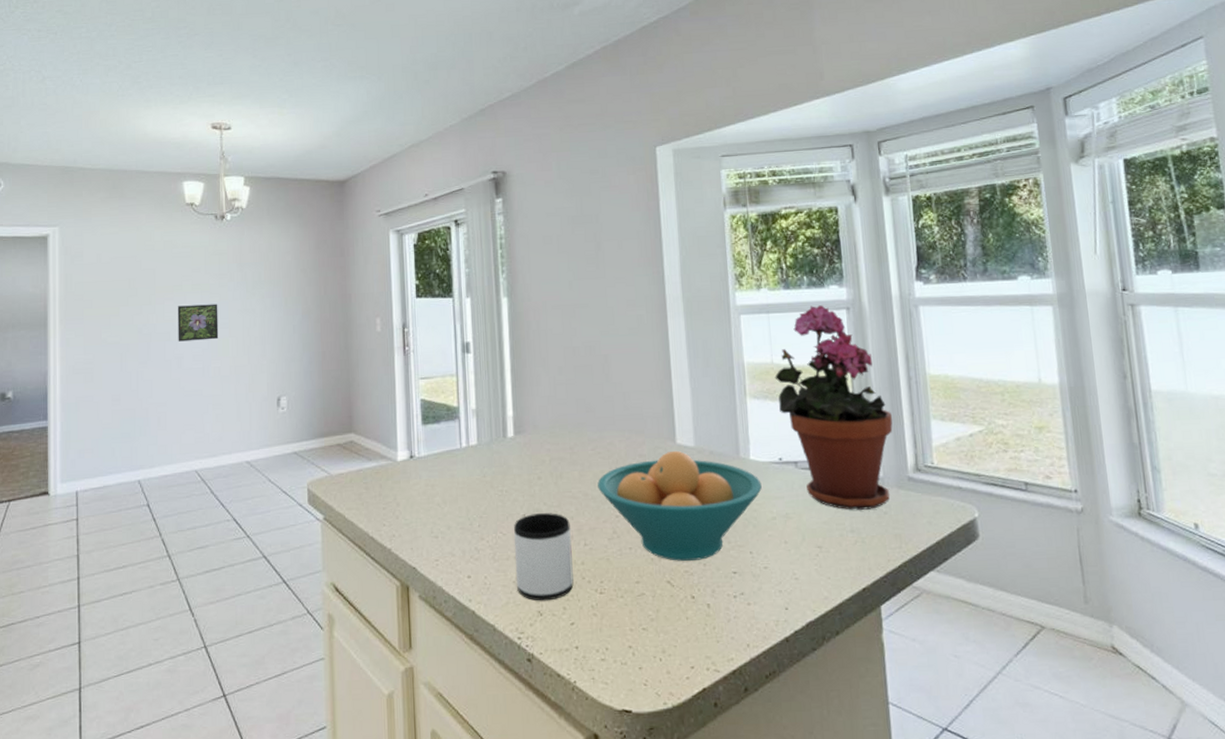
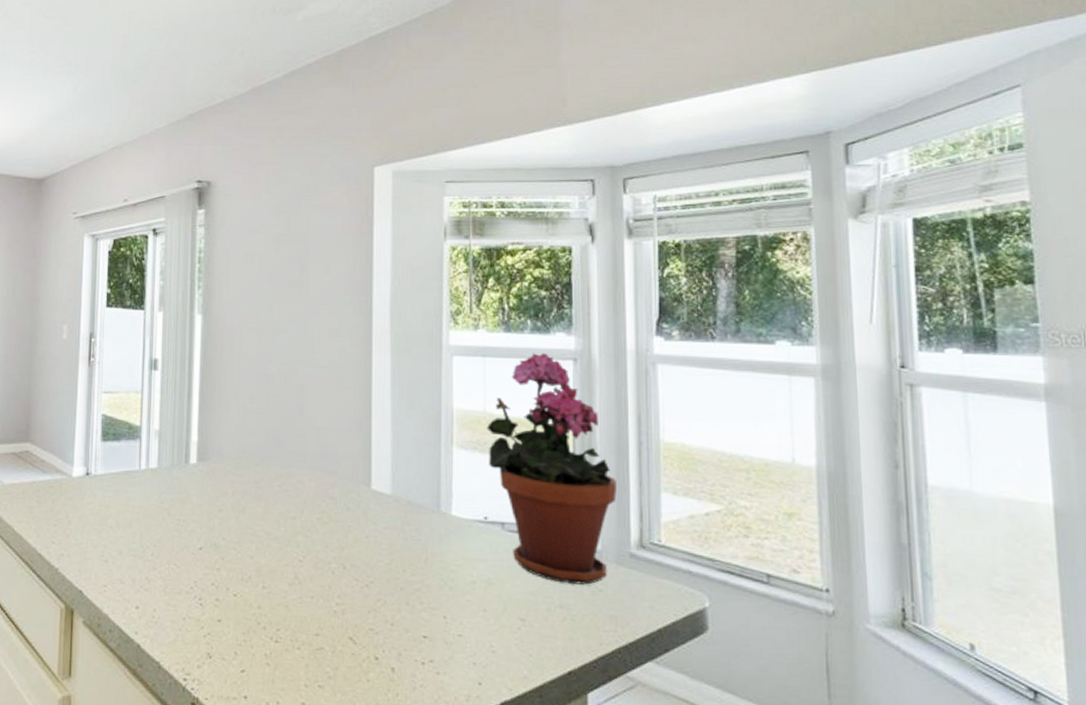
mug: present [514,513,574,601] -> none [187,548,249,643]
fruit bowl: present [597,450,762,561] -> none [282,496,462,619]

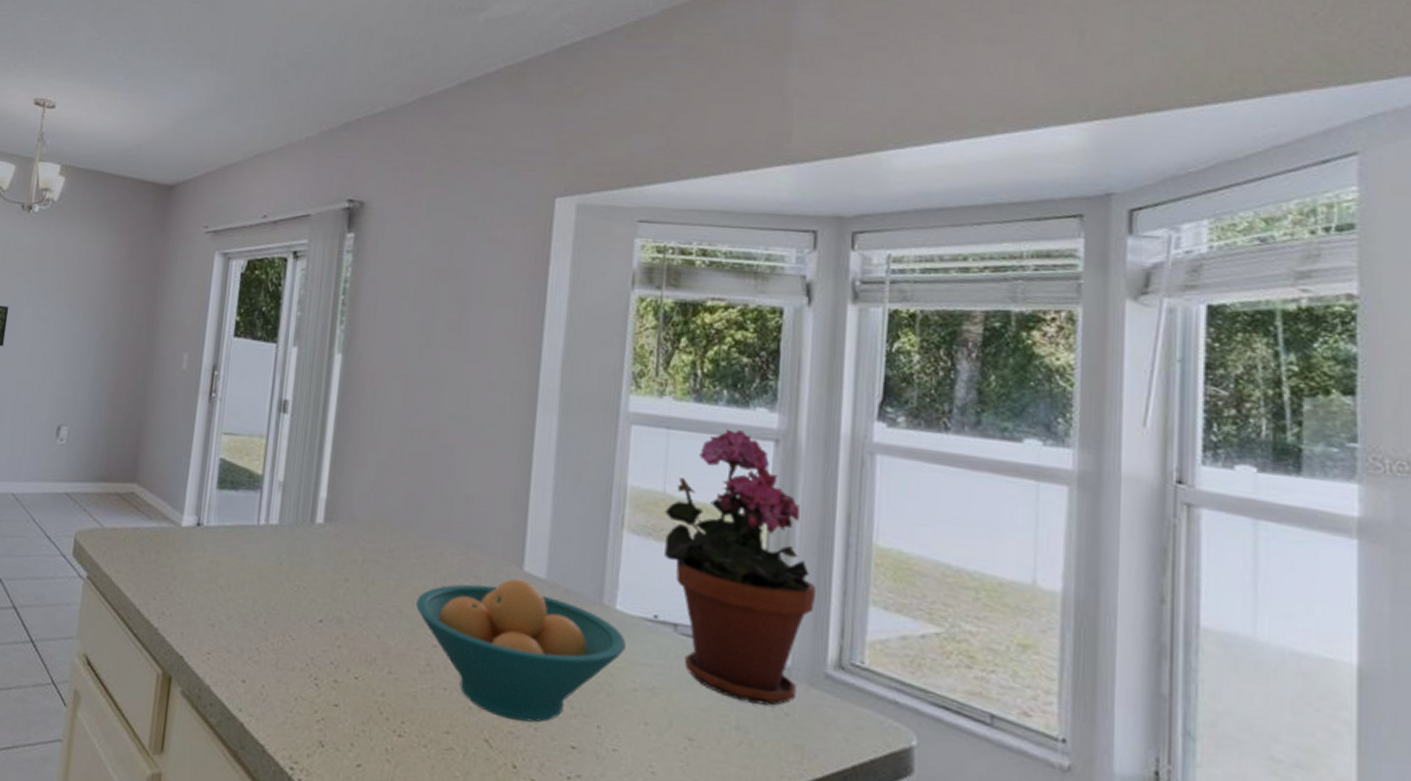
fruit bowl: none [282,496,462,619] -> present [416,579,626,723]

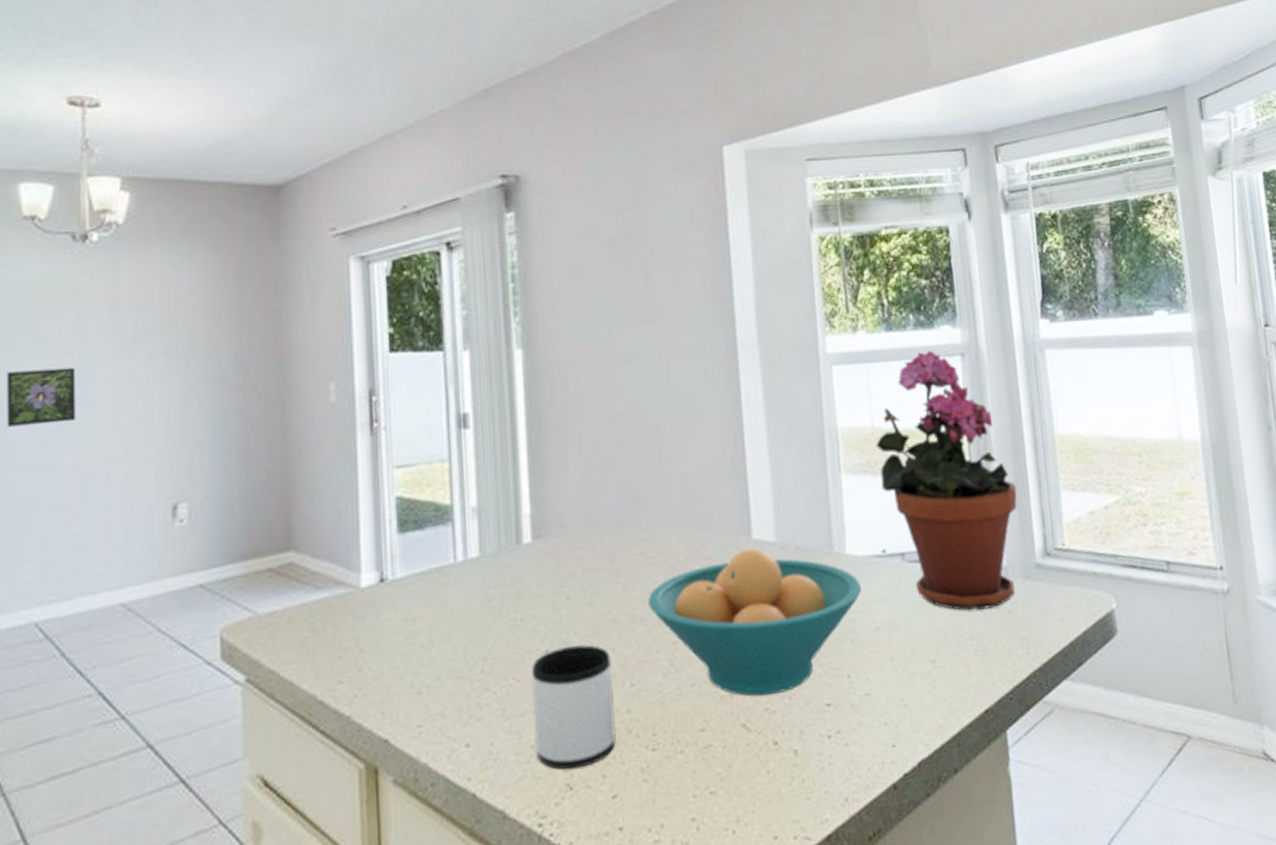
mug: none [298,621,375,732] -> present [532,645,616,770]

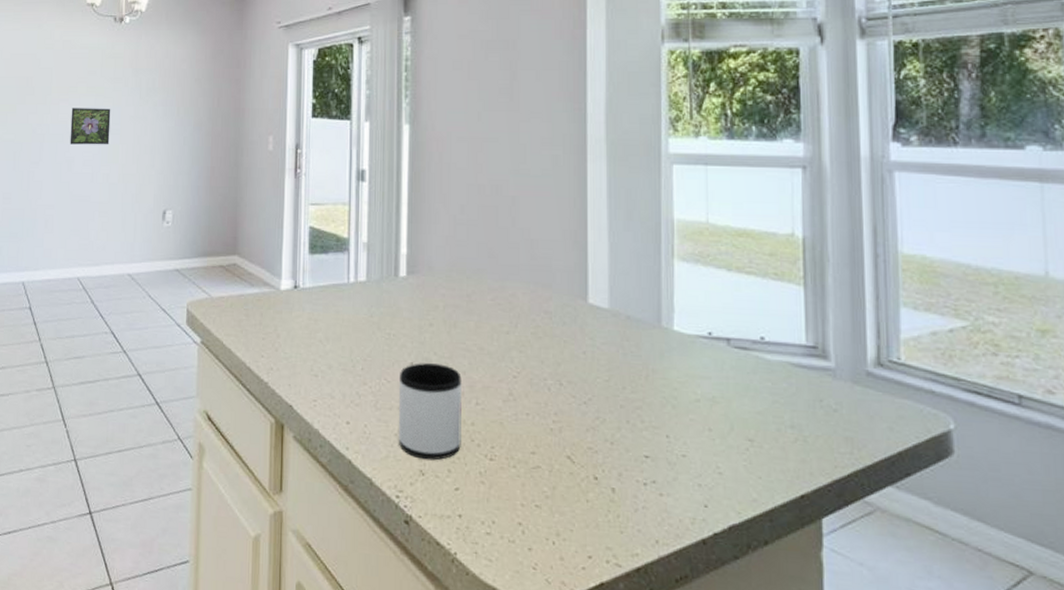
fruit bowl: present [648,548,861,697] -> none [495,310,685,438]
potted plant: present [875,351,1018,611] -> none [709,161,851,404]

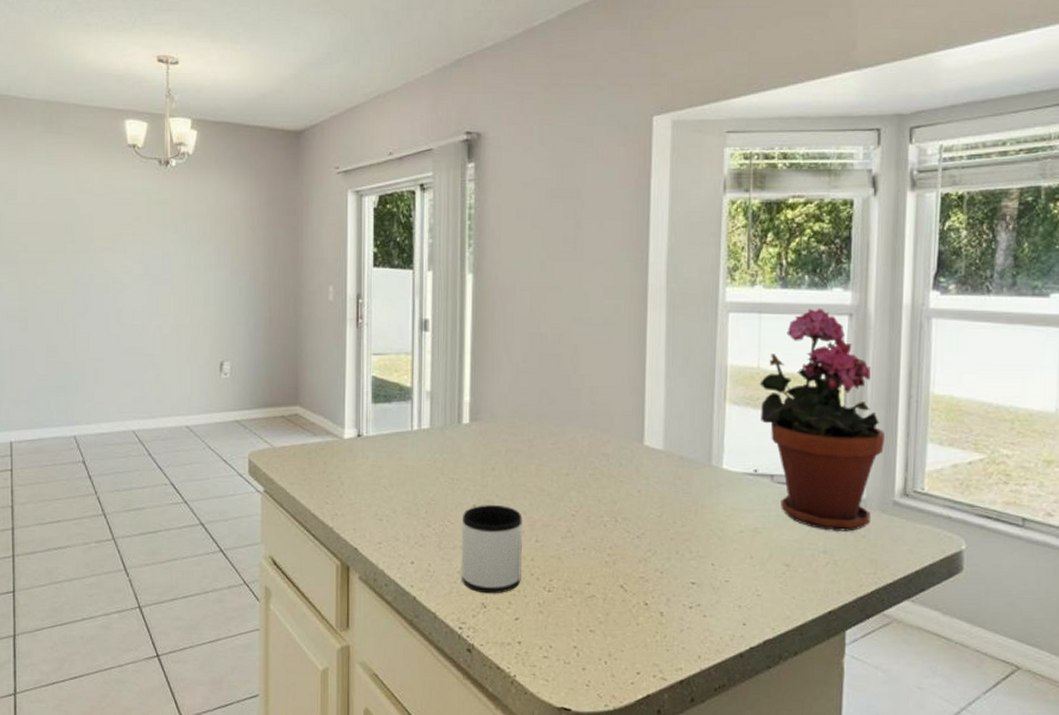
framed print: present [70,108,111,145] -> none [117,256,160,296]
potted plant: none [709,161,851,404] -> present [759,309,884,532]

